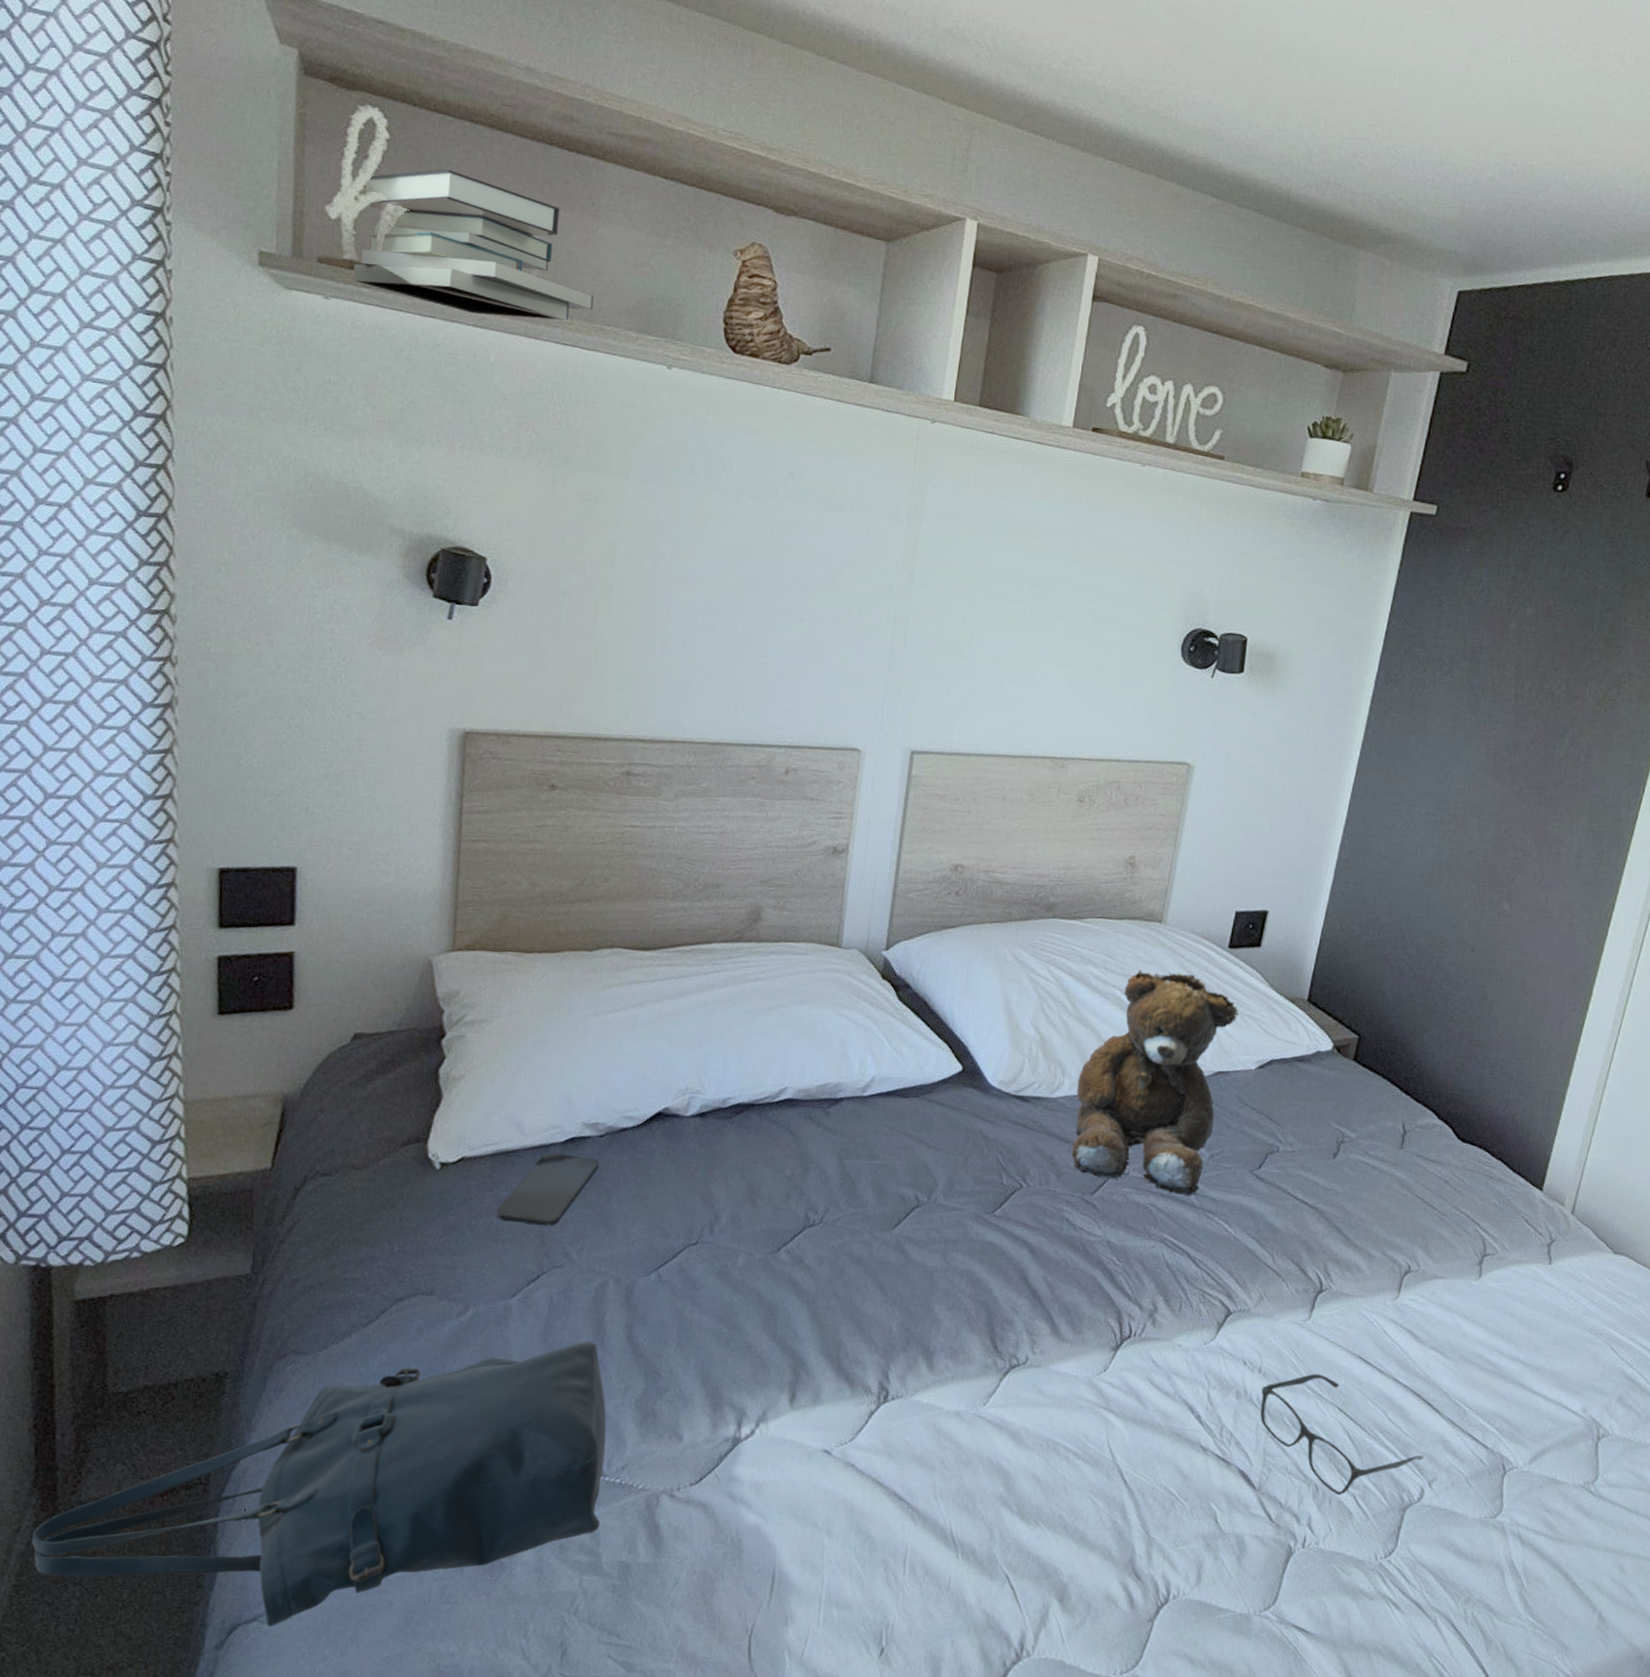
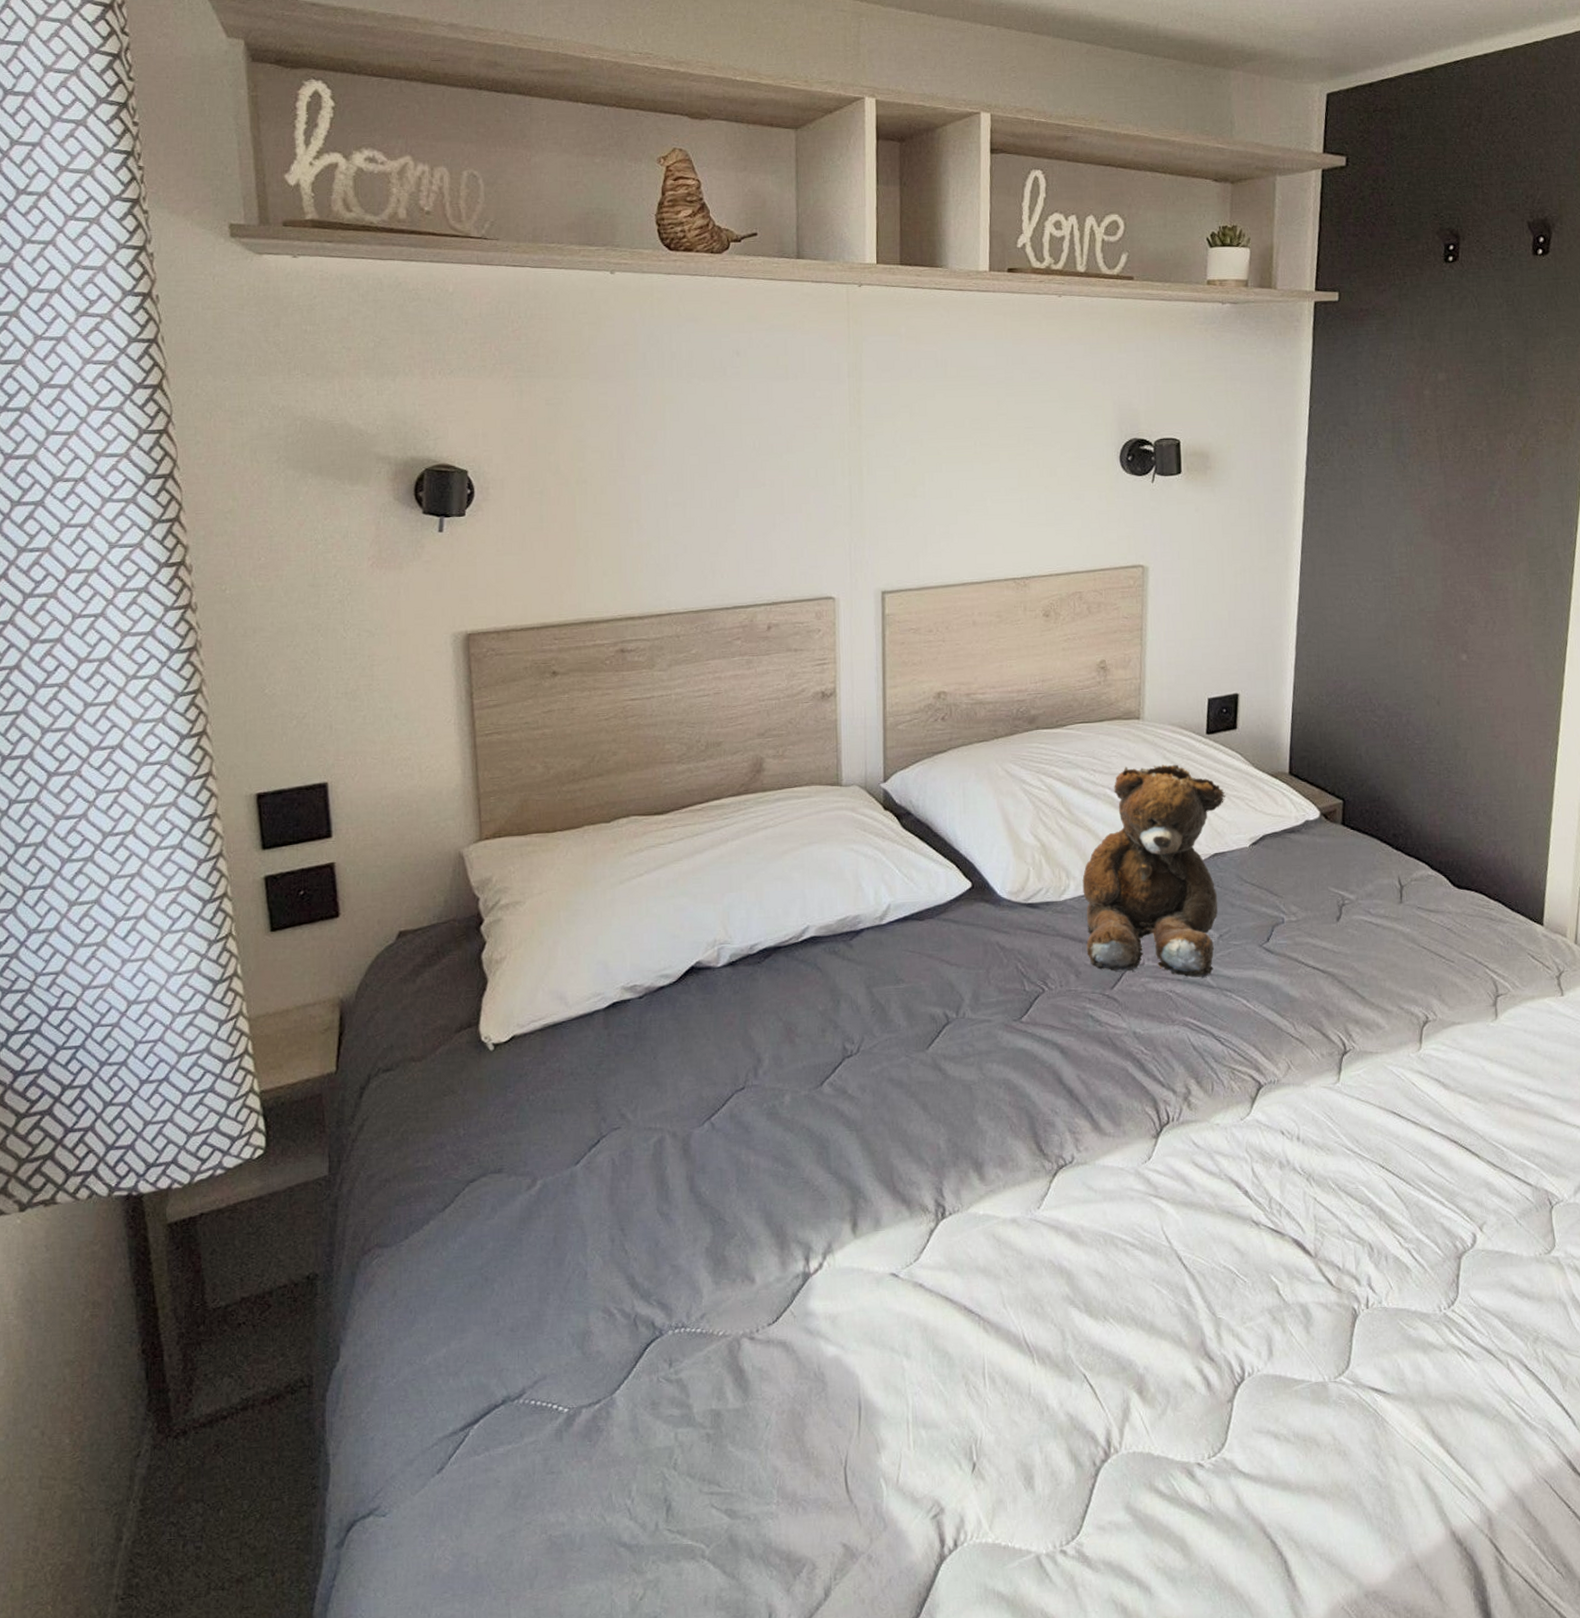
tote bag: present [31,1340,607,1627] -> none [151,1196,688,1520]
books: present [353,168,594,321] -> none [316,125,536,251]
smartphone: present [496,1152,599,1226] -> none [551,1019,642,1092]
eyeglasses: present [1260,1373,1425,1496] -> none [1303,1134,1471,1252]

